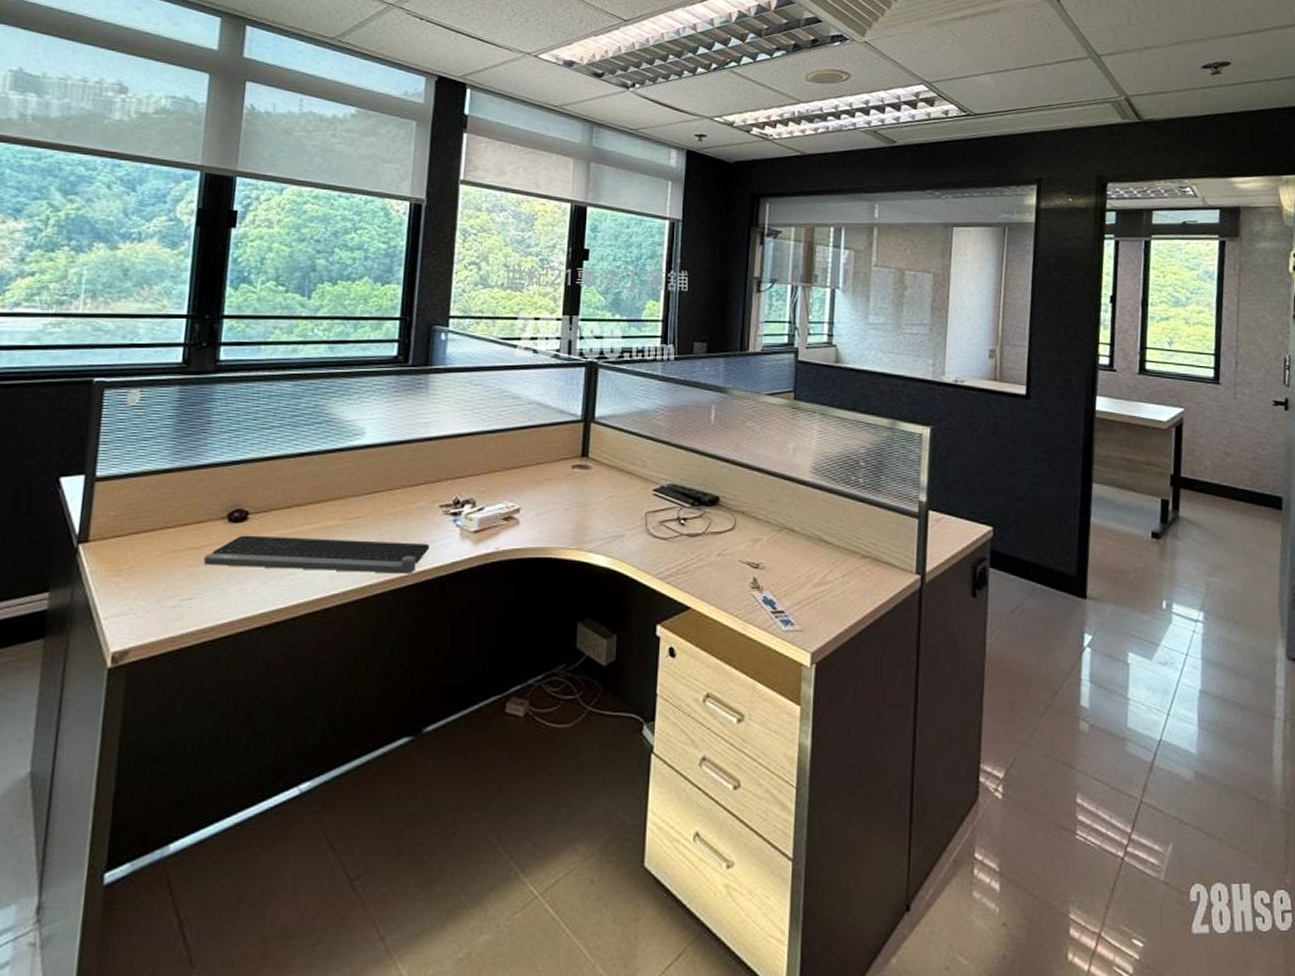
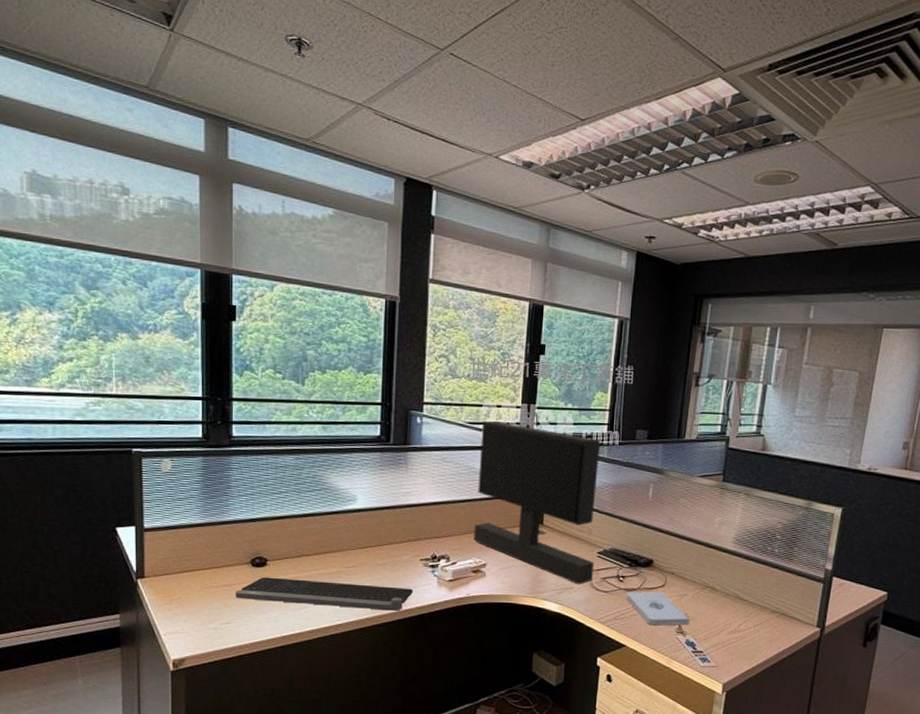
monitor: none [505,335,654,531] -> present [474,420,601,585]
notepad: none [690,536,766,580] -> present [627,591,689,626]

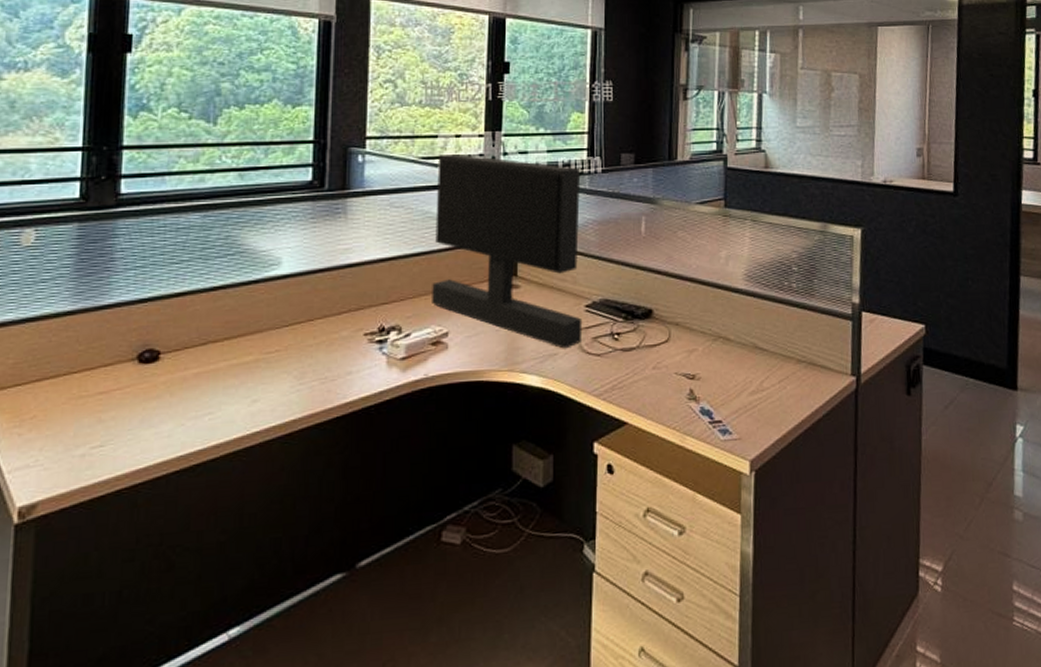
computer keyboard: present [235,577,414,611] -> none [114,373,356,410]
notepad: present [627,591,689,626] -> none [624,348,702,393]

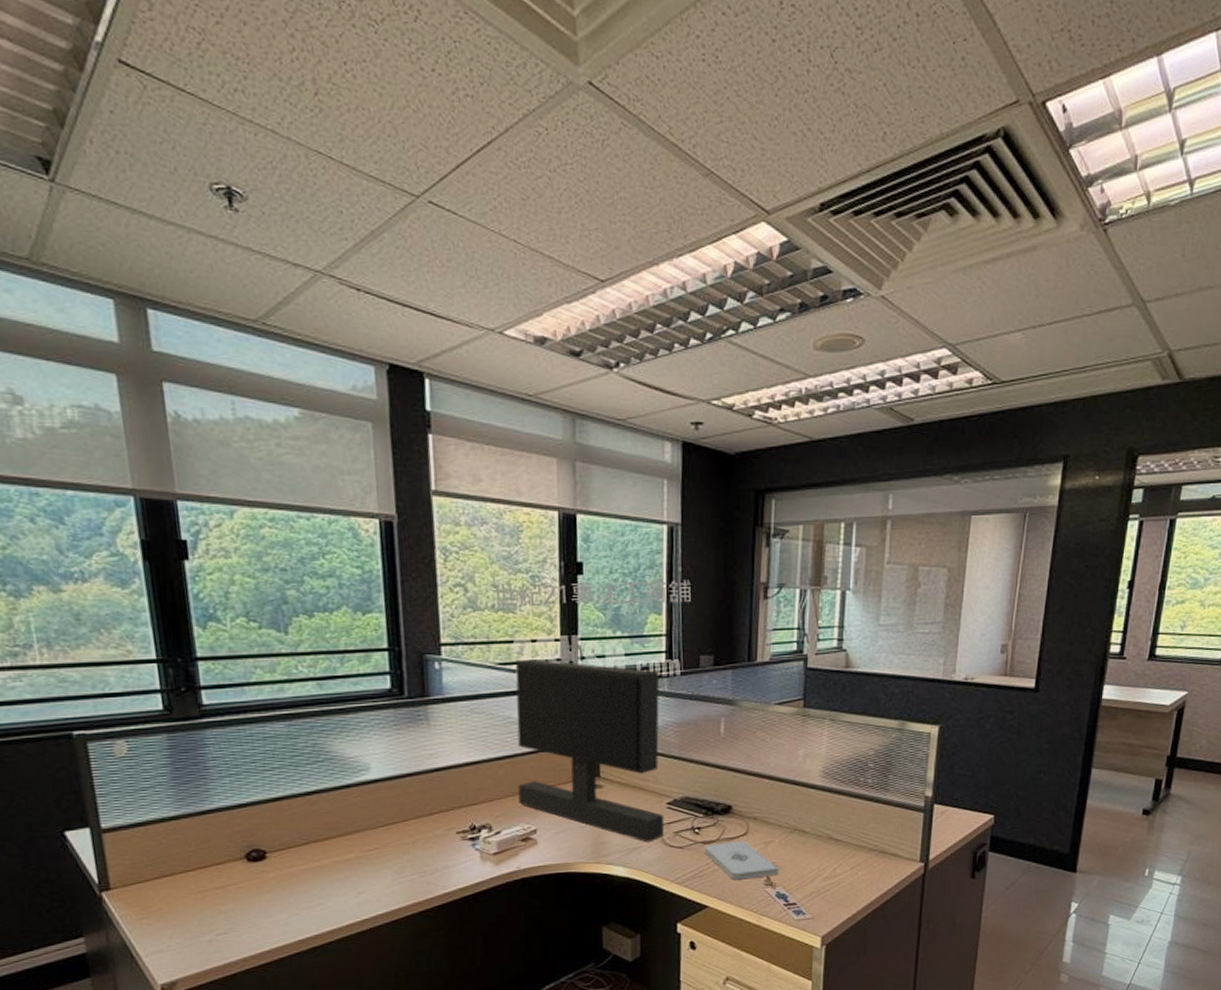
notepad: none [624,348,702,393] -> present [705,840,778,880]

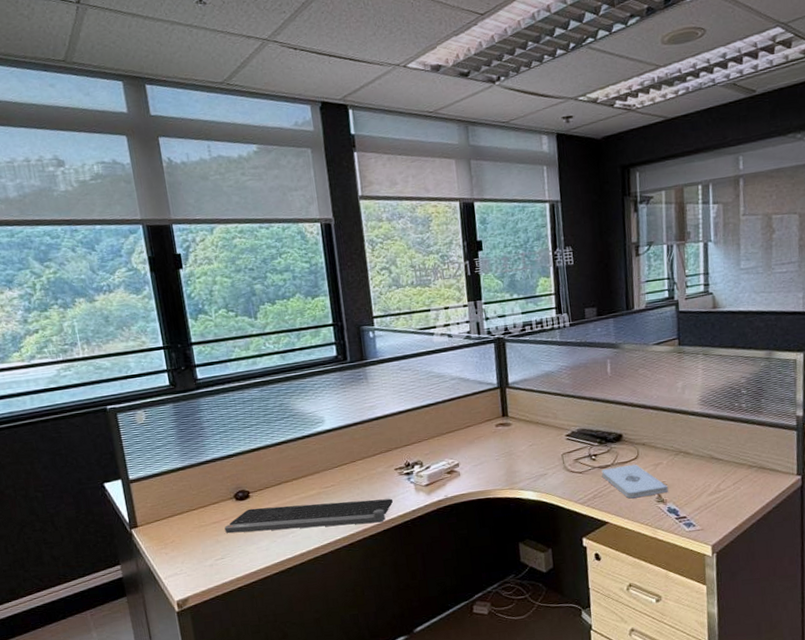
computer keyboard: none [230,868,453,903] -> present [224,498,394,534]
monitor: present [515,658,665,843] -> none [433,322,565,470]

